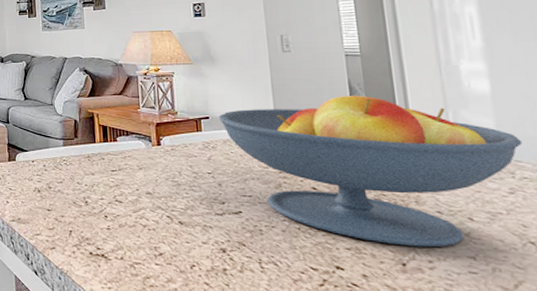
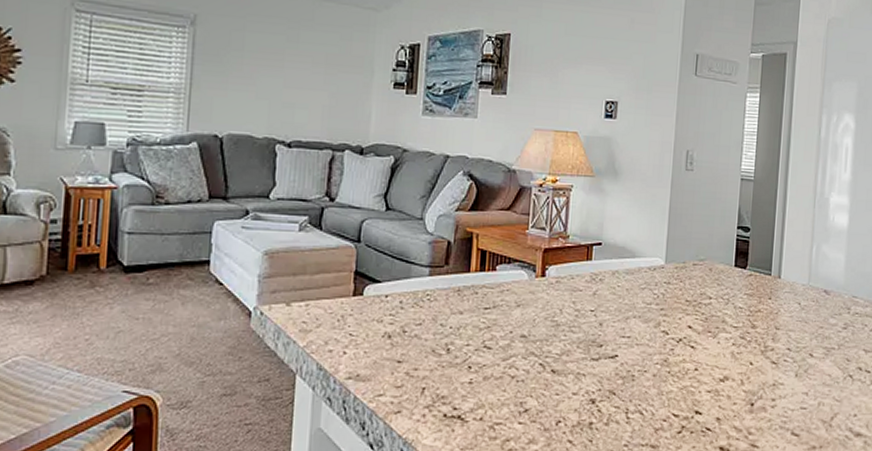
fruit bowl: present [219,96,523,248] -> none [612,224,861,385]

